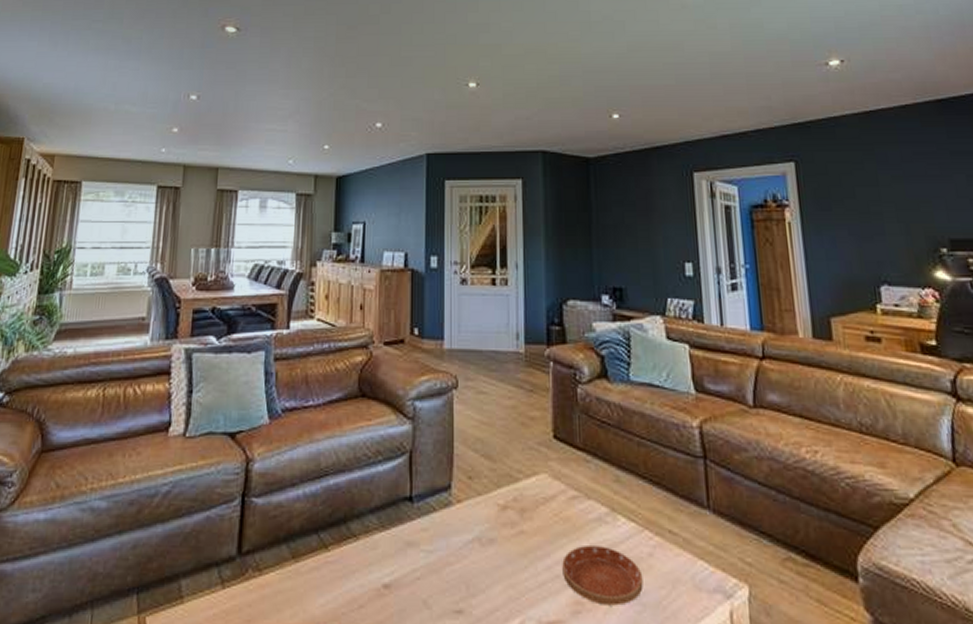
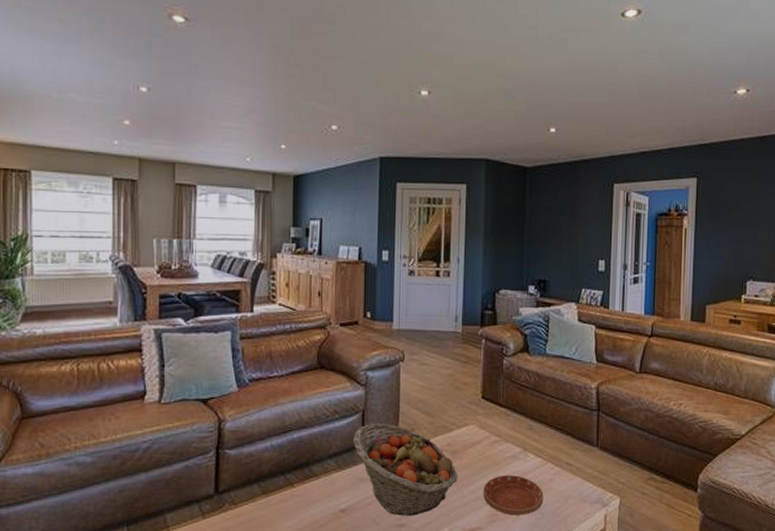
fruit basket: none [398,469,529,598] -> present [353,424,458,516]

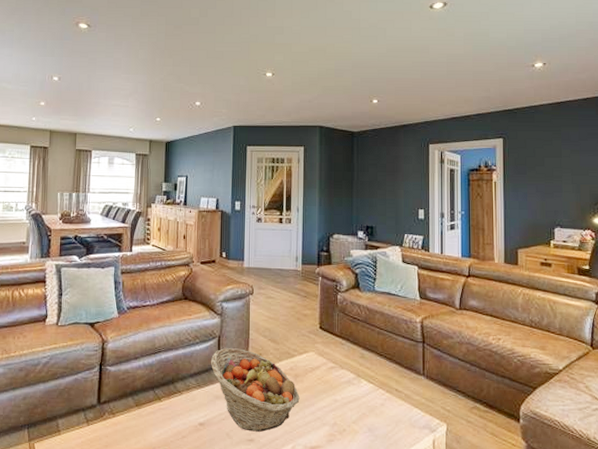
saucer: present [483,475,544,516] -> none [322,399,376,437]

